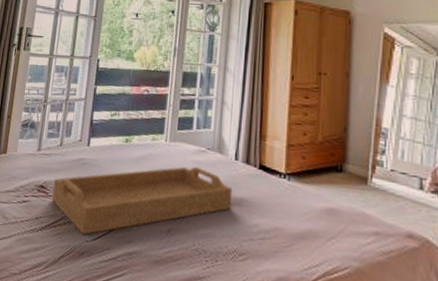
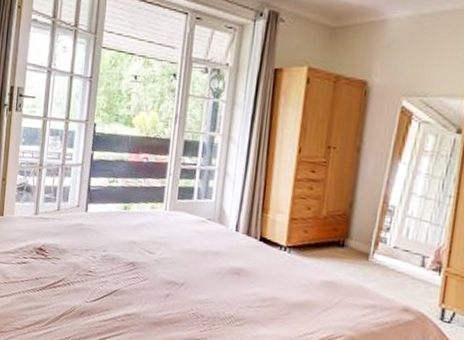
serving tray: present [51,166,233,236] -> none [50,236,232,297]

